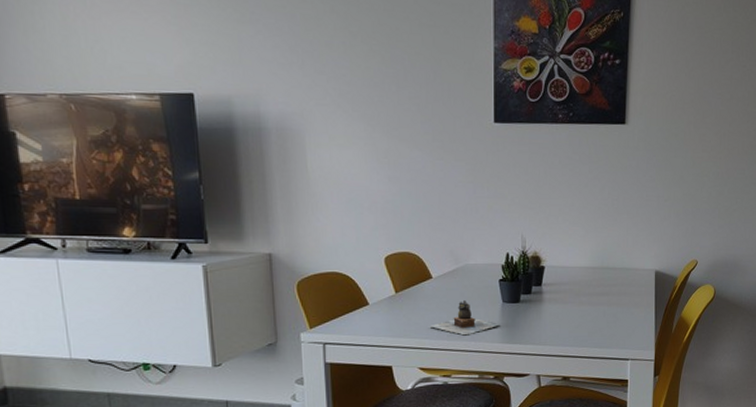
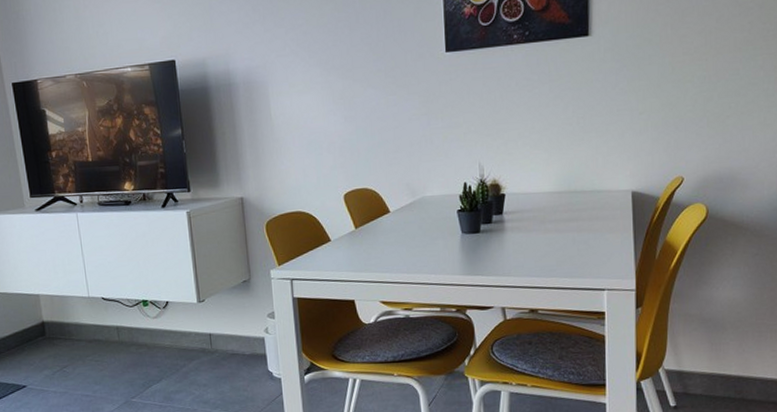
teapot: present [429,299,499,335] -> none [389,232,459,267]

